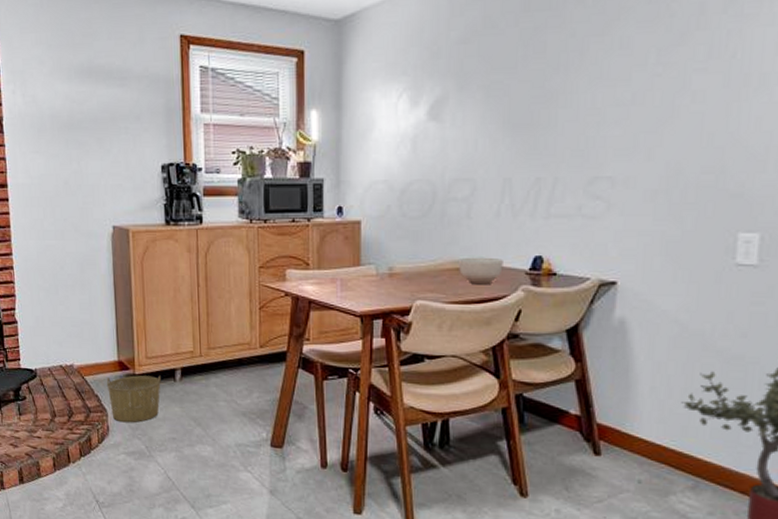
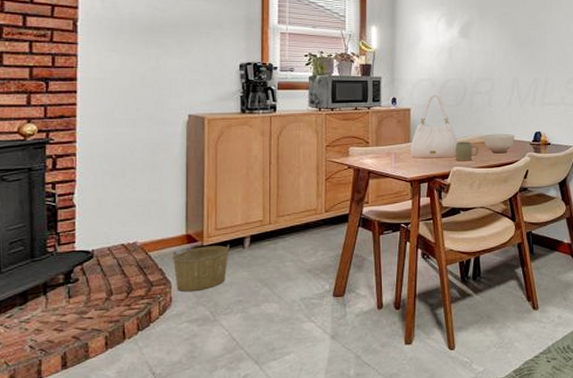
handbag: none [358,202,423,288] -> present [409,94,458,158]
mug: none [418,267,451,293] -> present [454,142,478,161]

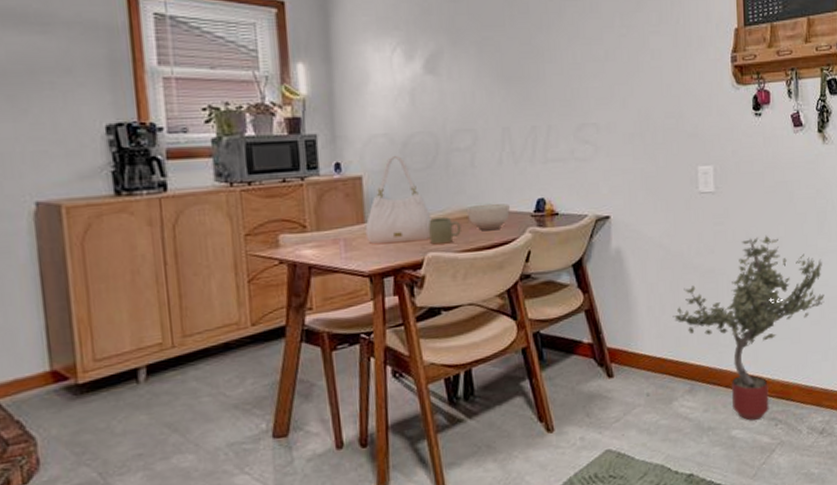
basket: present [172,244,230,292] -> none [32,379,118,450]

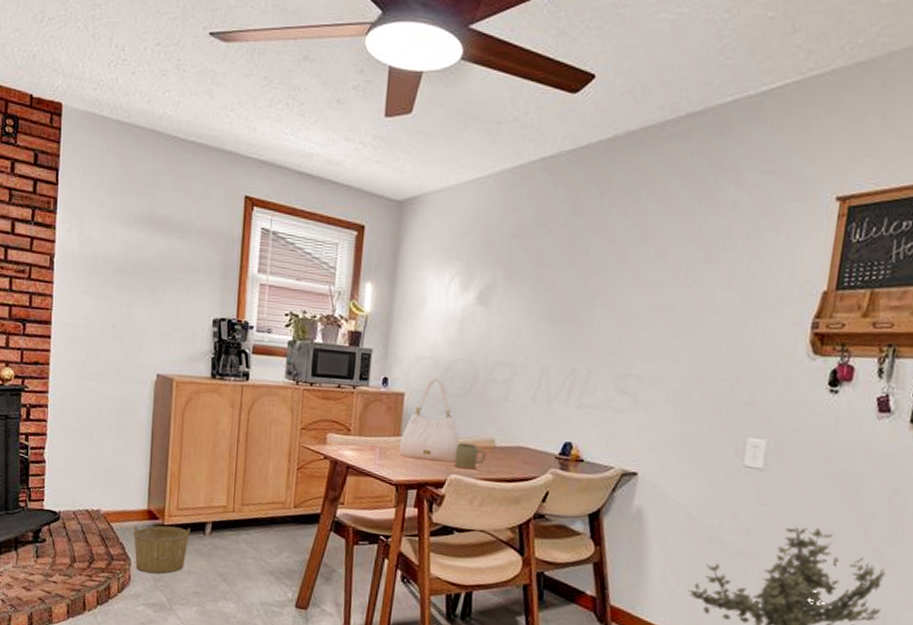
basket: none [32,379,118,450] -> present [133,525,190,574]
bowl: present [466,203,510,231] -> none [493,437,536,465]

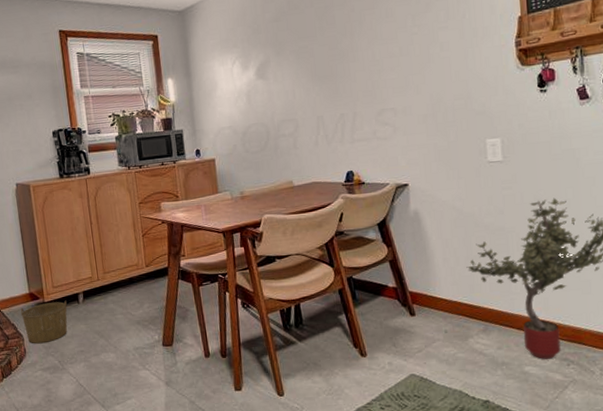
handbag: present [398,378,460,463] -> none [217,142,266,208]
mug: present [454,443,486,470] -> none [263,188,289,209]

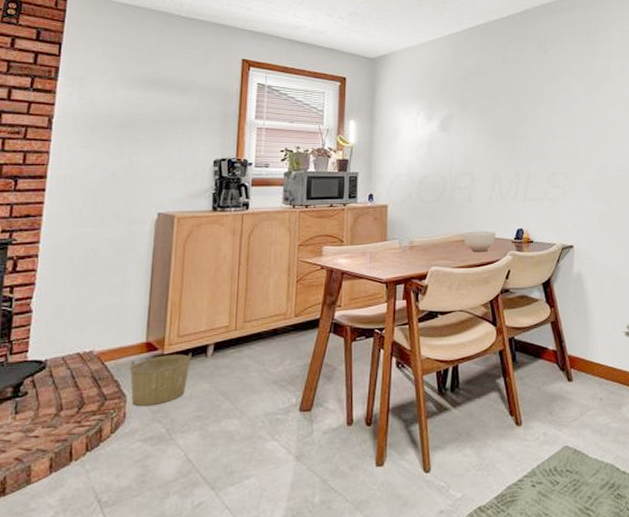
bowl: none [291,176,326,198] -> present [463,230,496,252]

